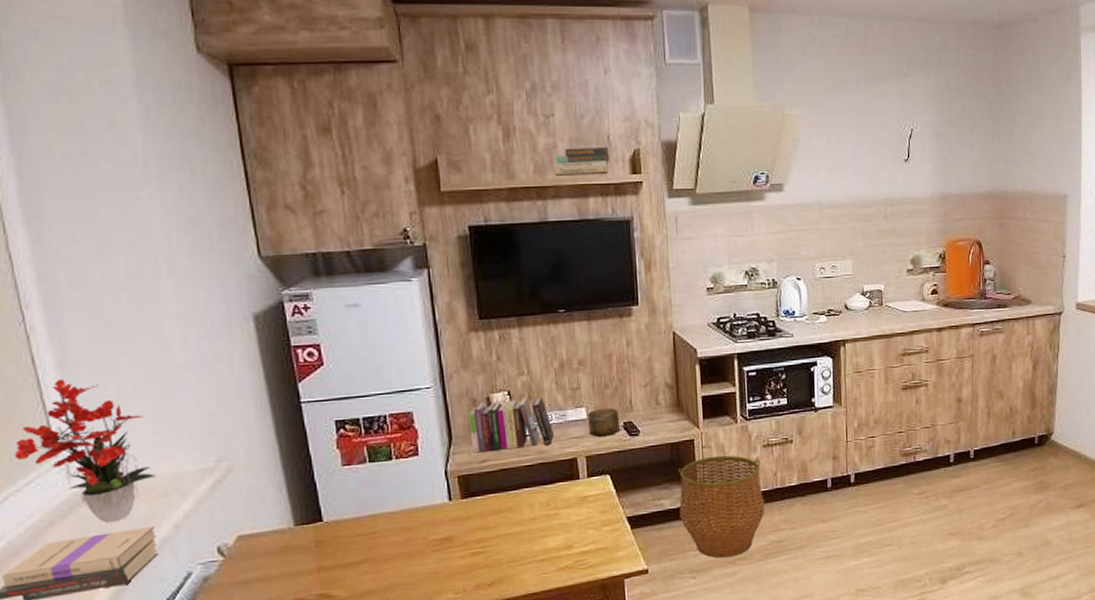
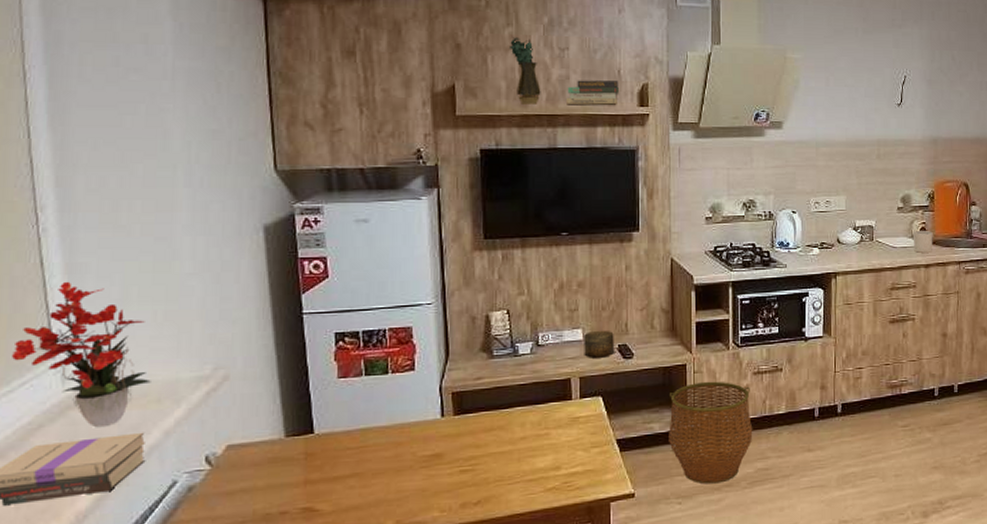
books: present [468,397,554,453] -> none [466,317,549,370]
vase: none [491,104,528,178] -> present [508,36,541,106]
mug: none [924,292,946,316] -> present [913,230,933,253]

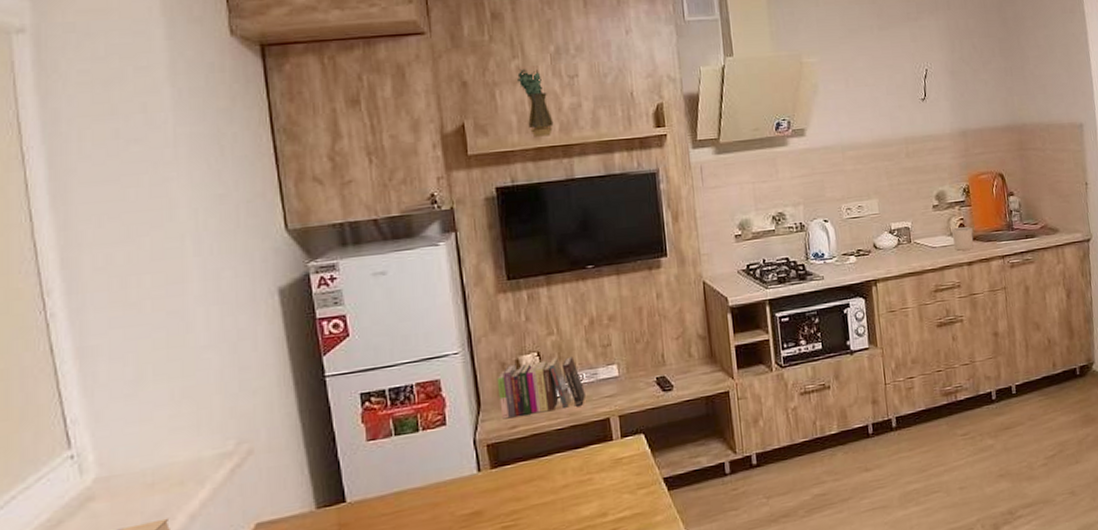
potted flower: present [11,281,151,428] -> none [25,366,172,519]
books: none [466,317,549,370] -> present [497,357,585,419]
books: present [567,80,620,106] -> none [580,103,635,134]
decorative box: present [584,330,615,358] -> none [620,363,654,395]
basket: present [669,381,753,484] -> none [715,405,806,517]

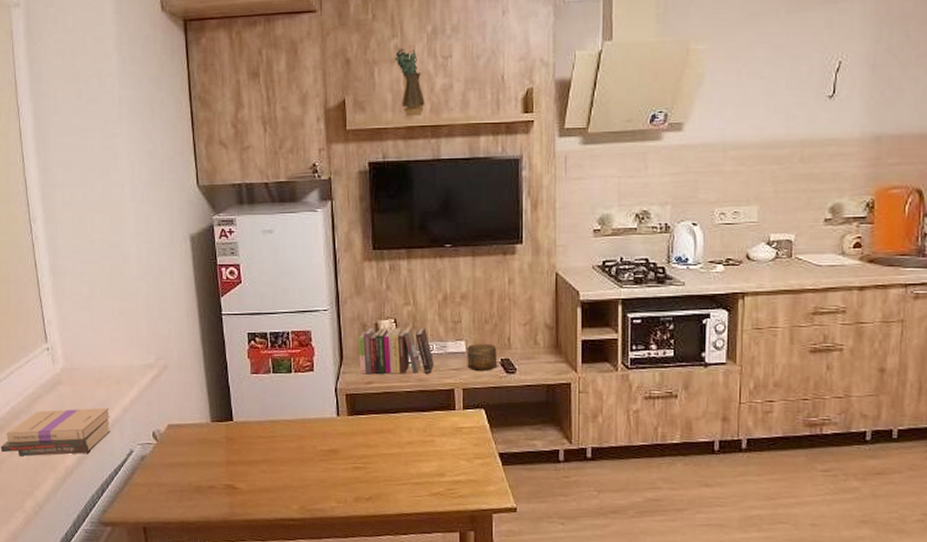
decorative box: none [620,363,654,395] -> present [467,343,498,371]
mug: present [952,226,974,251] -> none [843,245,871,273]

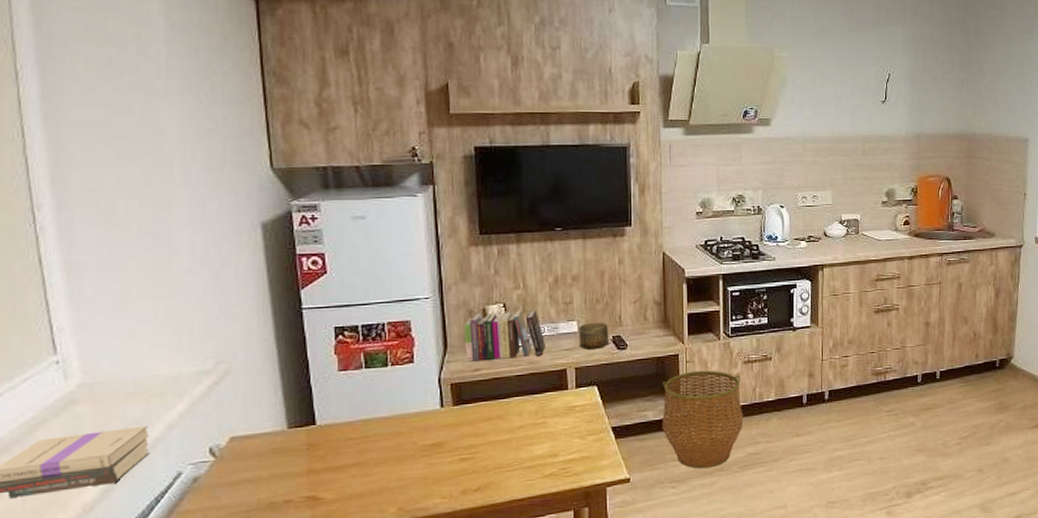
vase: present [394,47,425,117] -> none [501,35,534,104]
basket: none [552,402,643,509] -> present [662,370,744,469]

